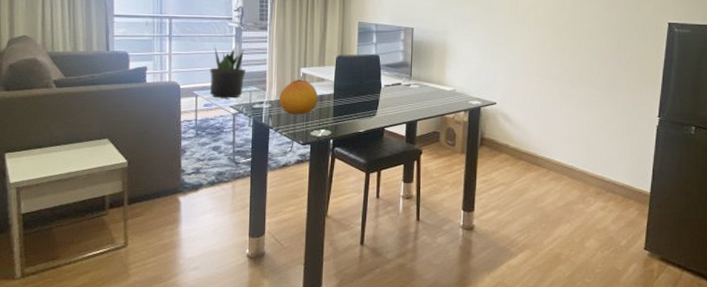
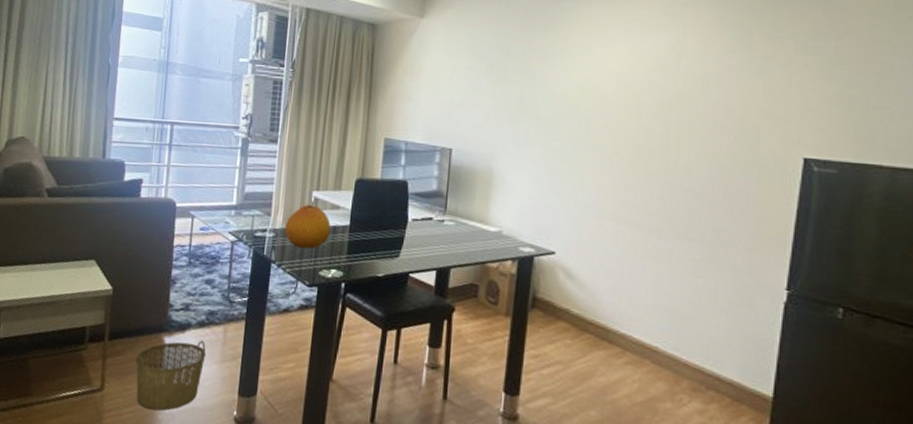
basket: none [155,196,218,257] -> present [135,340,206,411]
planter: present [209,46,246,98] -> none [207,159,250,222]

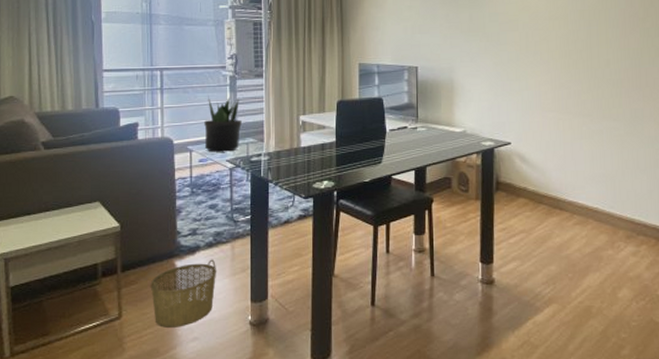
planter: none [207,159,250,222] -> present [204,96,242,152]
fruit: present [285,204,331,249] -> none [278,128,320,167]

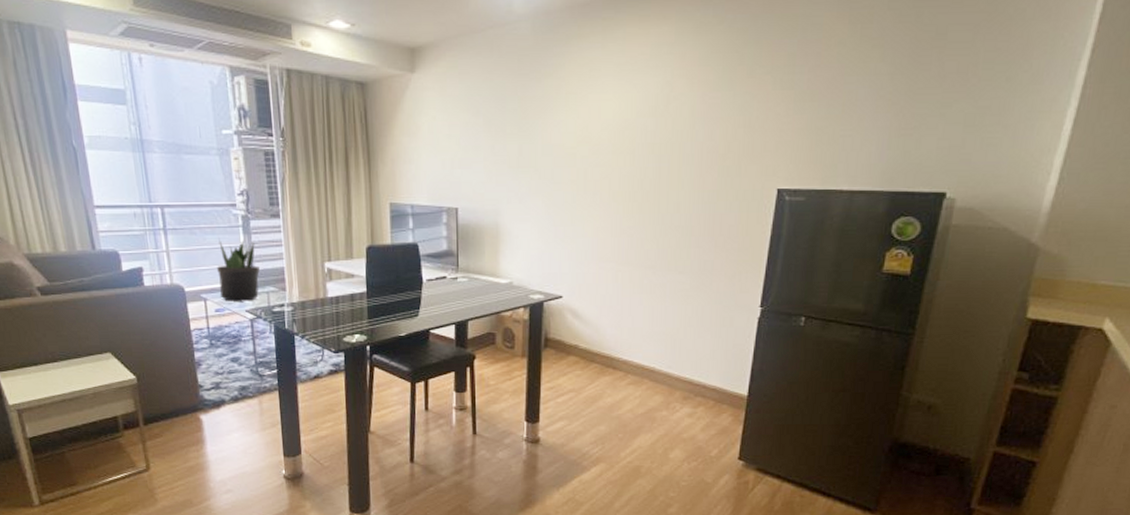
basket: present [150,259,217,328] -> none [176,414,246,480]

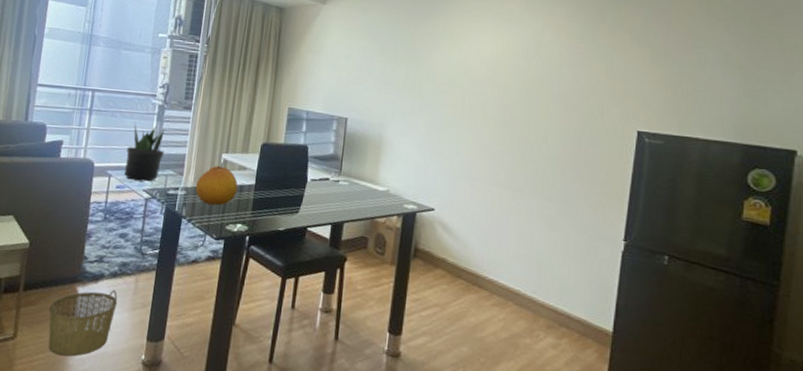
basket: none [176,414,246,480] -> present [48,290,118,357]
fruit: none [302,276,349,319] -> present [195,165,238,206]

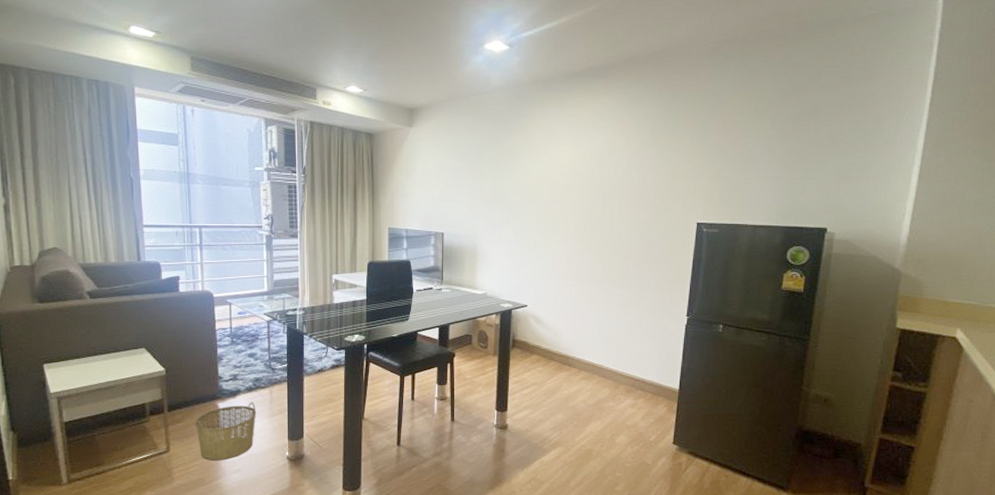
planter: present [123,123,165,181] -> none [242,254,278,306]
fruit: present [195,165,238,206] -> none [313,286,351,321]

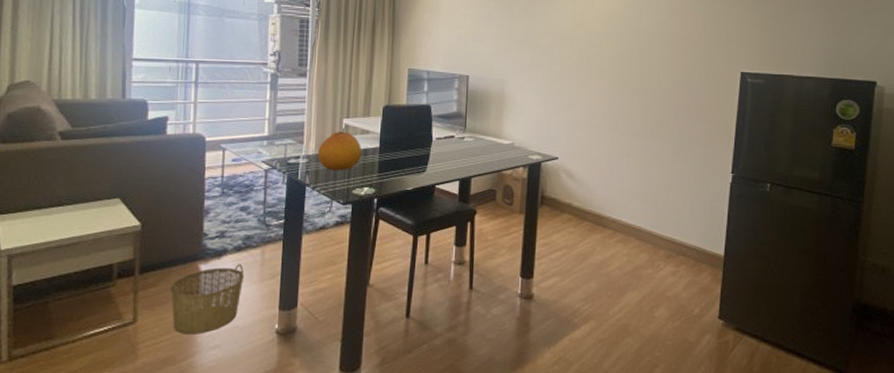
fruit: none [313,286,351,321] -> present [318,131,362,171]

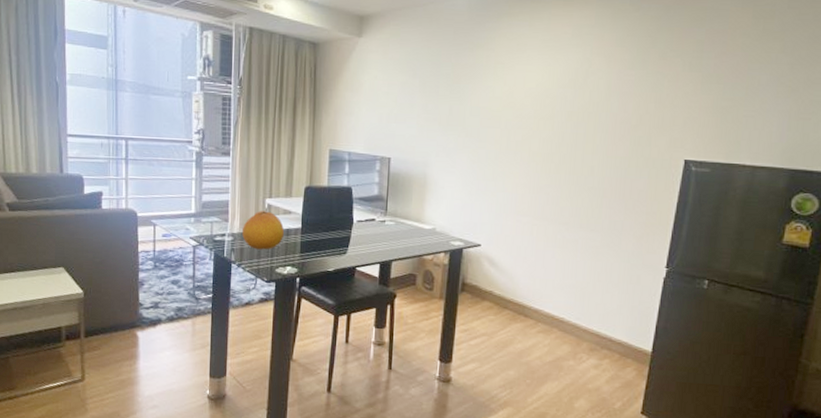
basket: present [170,264,245,334] -> none [112,333,178,395]

